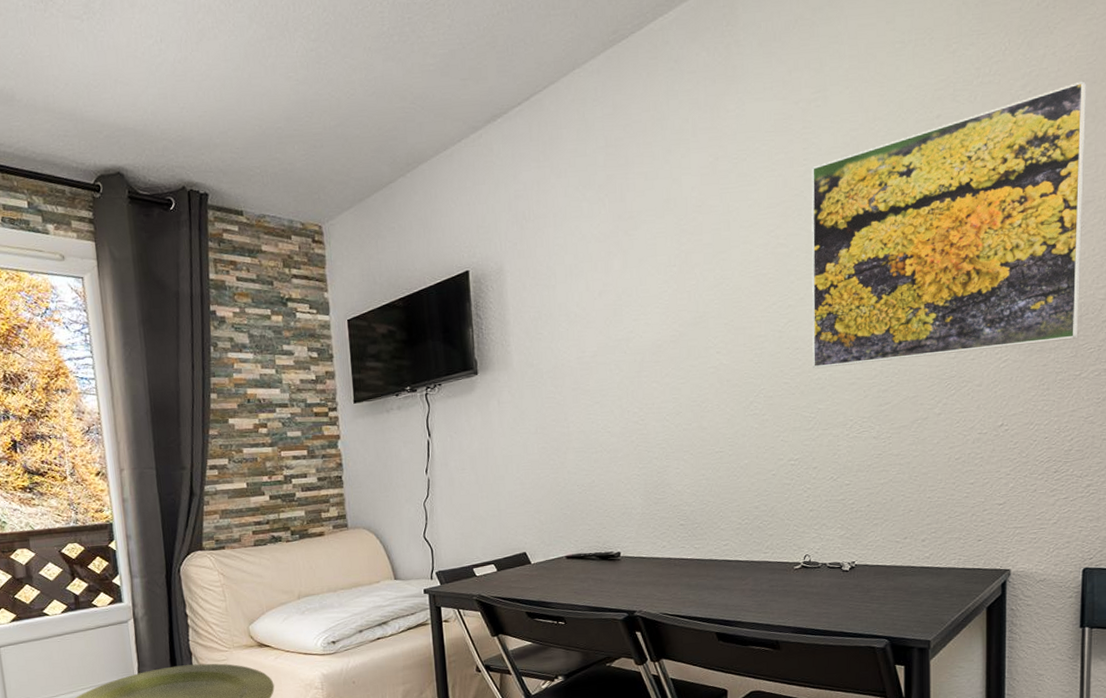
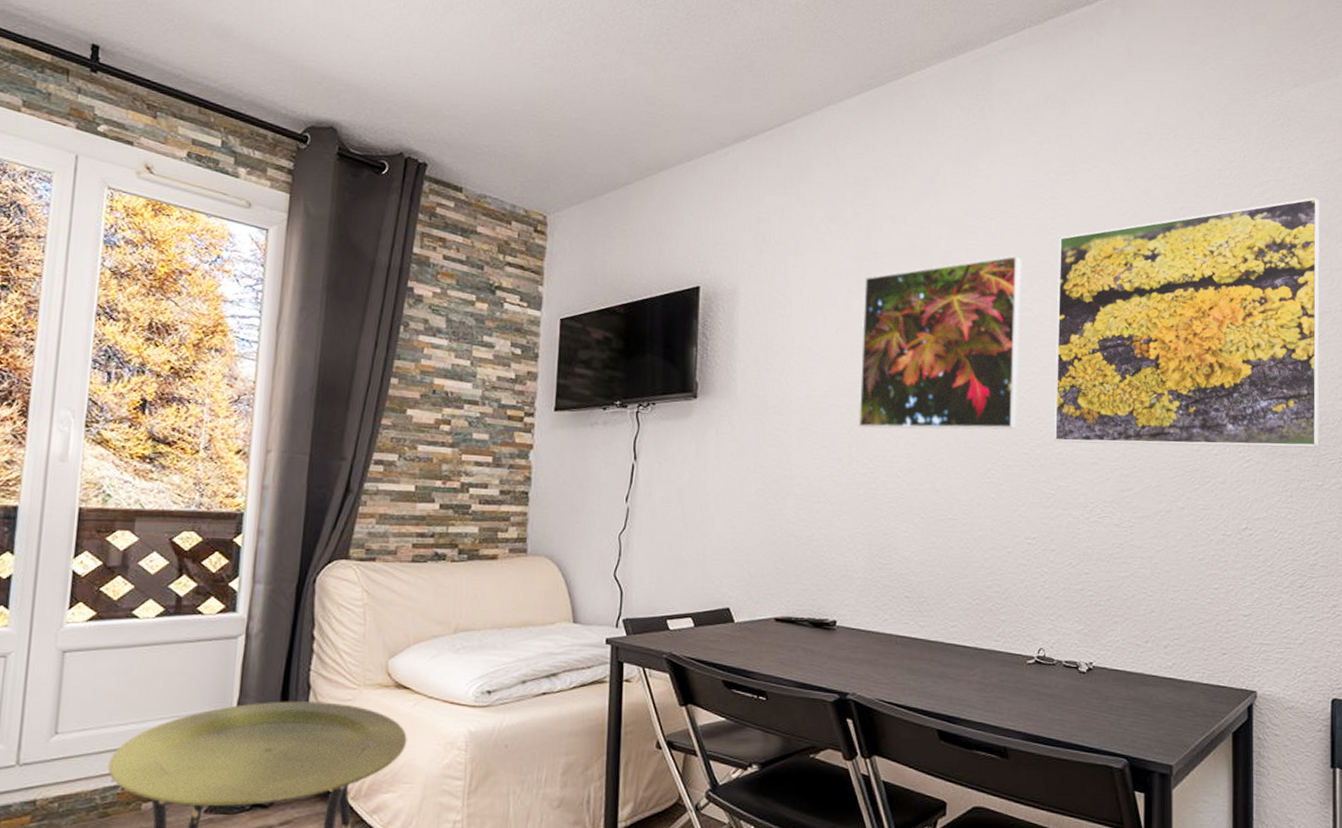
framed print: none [622,192,777,381] -> present [858,255,1023,430]

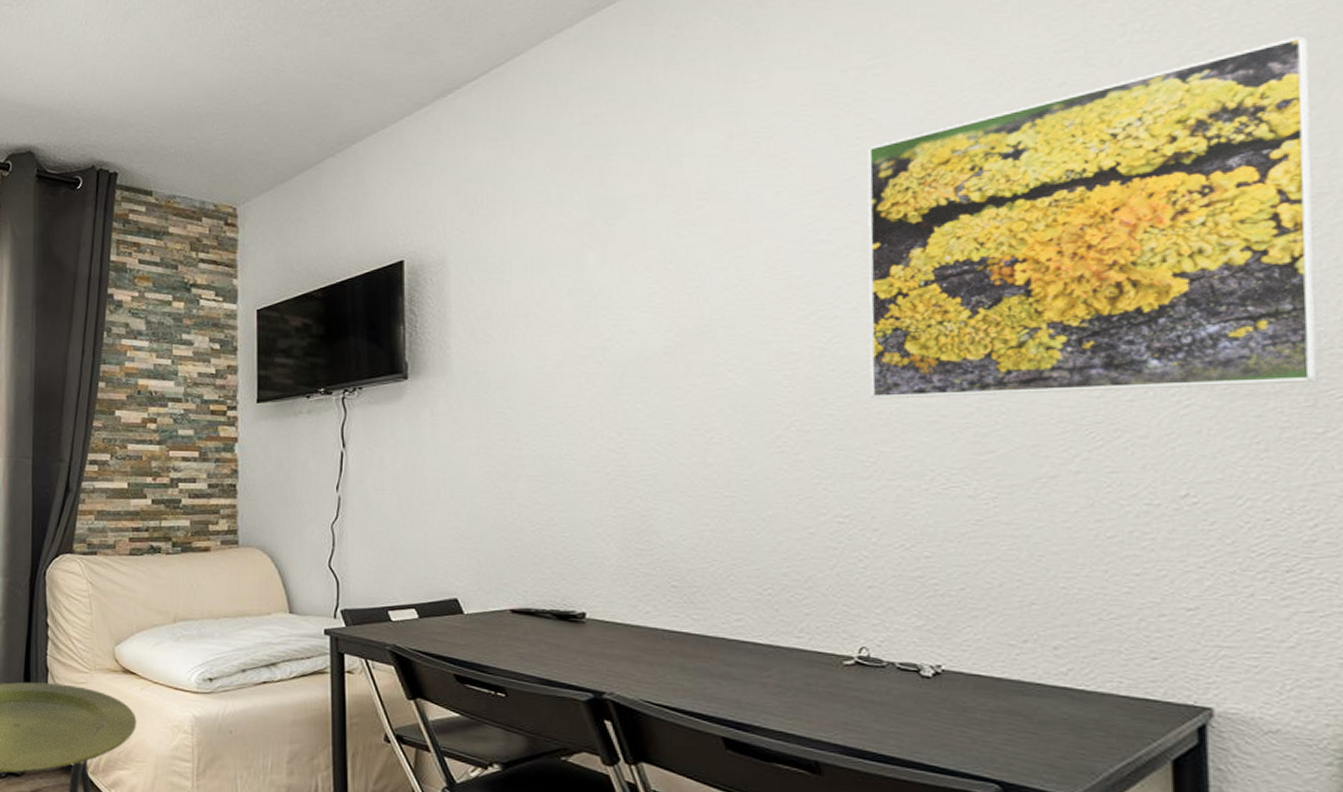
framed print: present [858,255,1023,430] -> none [599,177,817,399]

